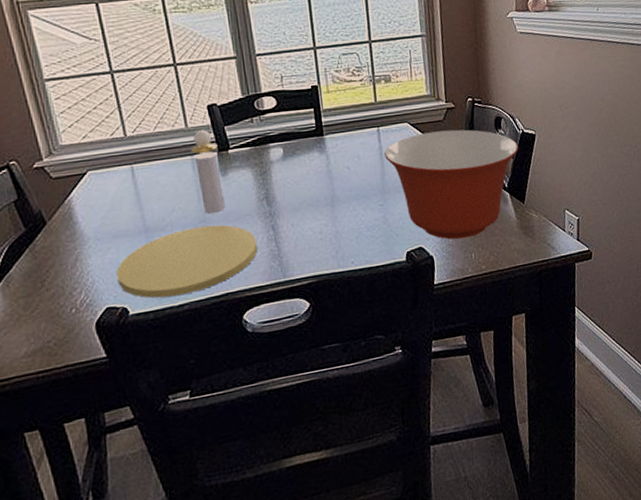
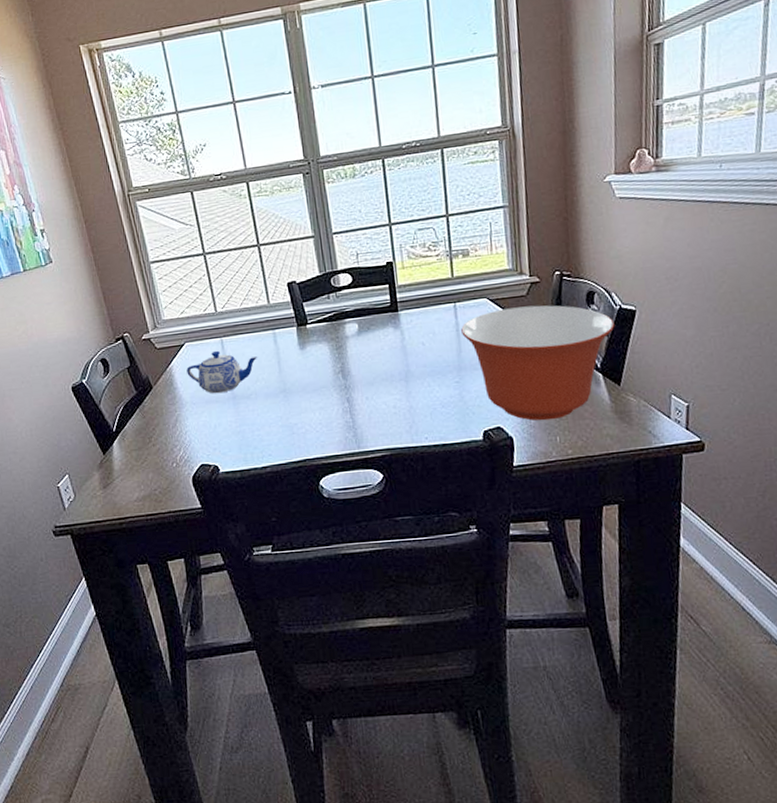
teapot: none [89,178,175,228] -> present [186,350,258,394]
plate: present [116,224,257,298] -> none [208,395,333,460]
perfume bottle: present [190,130,226,215] -> none [272,306,304,385]

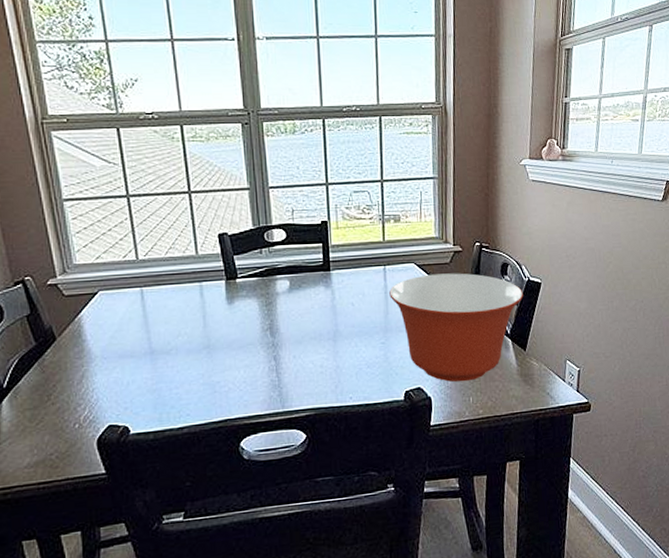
teapot: present [186,350,258,394] -> none [99,301,182,348]

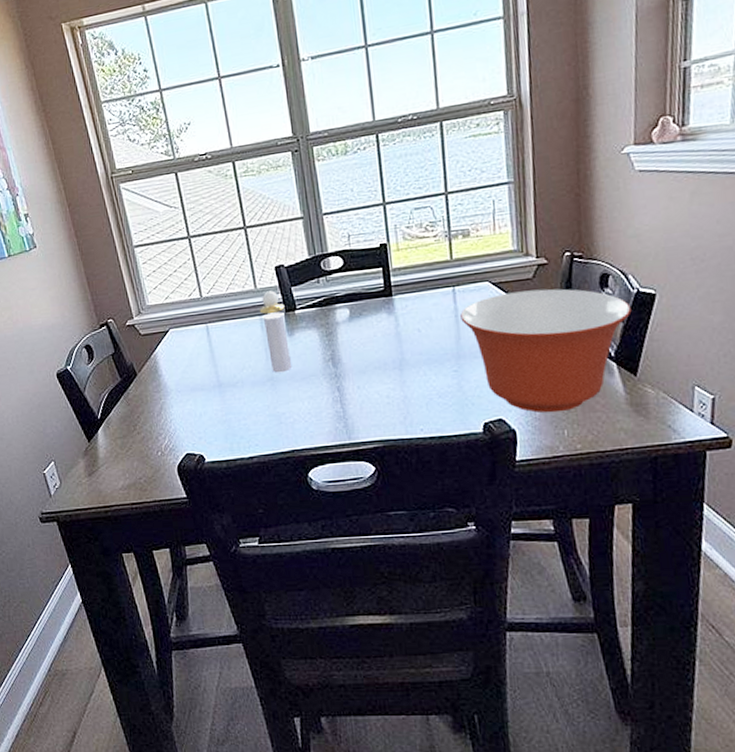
perfume bottle: none [199,258,230,341] -> present [259,291,293,373]

